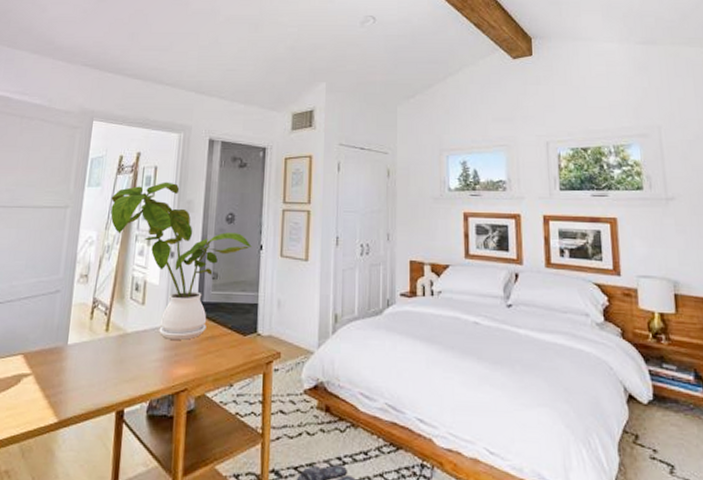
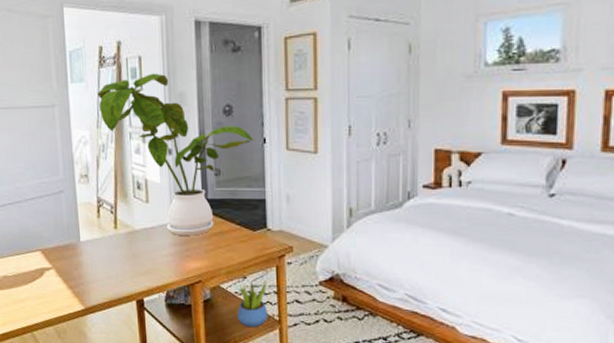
succulent plant: none [219,388,252,443] -> present [237,280,269,328]

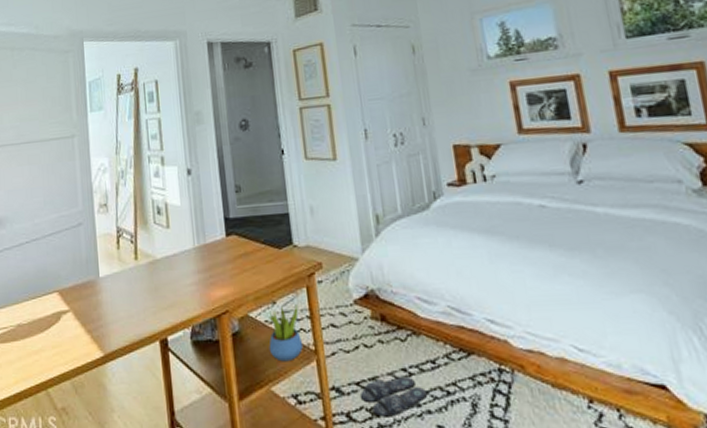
house plant: present [97,73,254,236] -> none [116,95,272,261]

